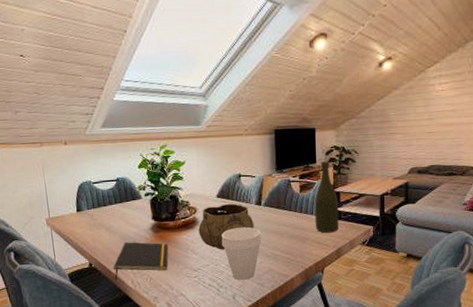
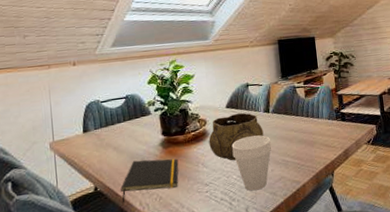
bottle: present [314,161,339,233] -> none [319,66,345,136]

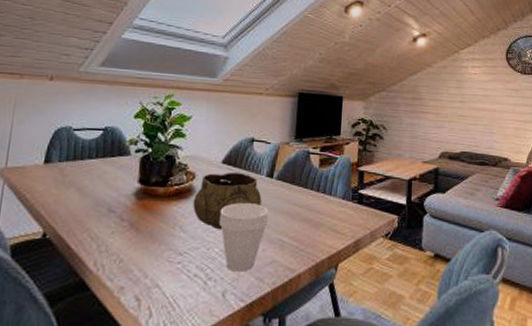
notepad: present [121,158,179,203] -> none [73,208,152,258]

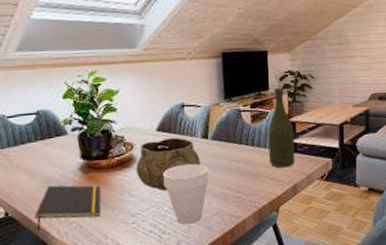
notepad: none [73,208,152,258] -> present [35,185,101,230]
bottle: none [332,134,362,220] -> present [267,88,295,168]

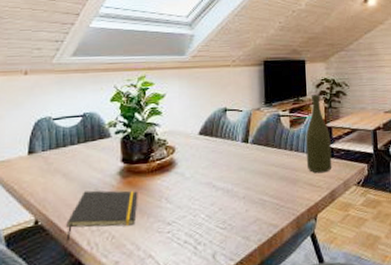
decorative bowl: present [136,137,201,191] -> none [176,141,240,197]
cup: present [162,164,210,225] -> none [202,168,249,234]

